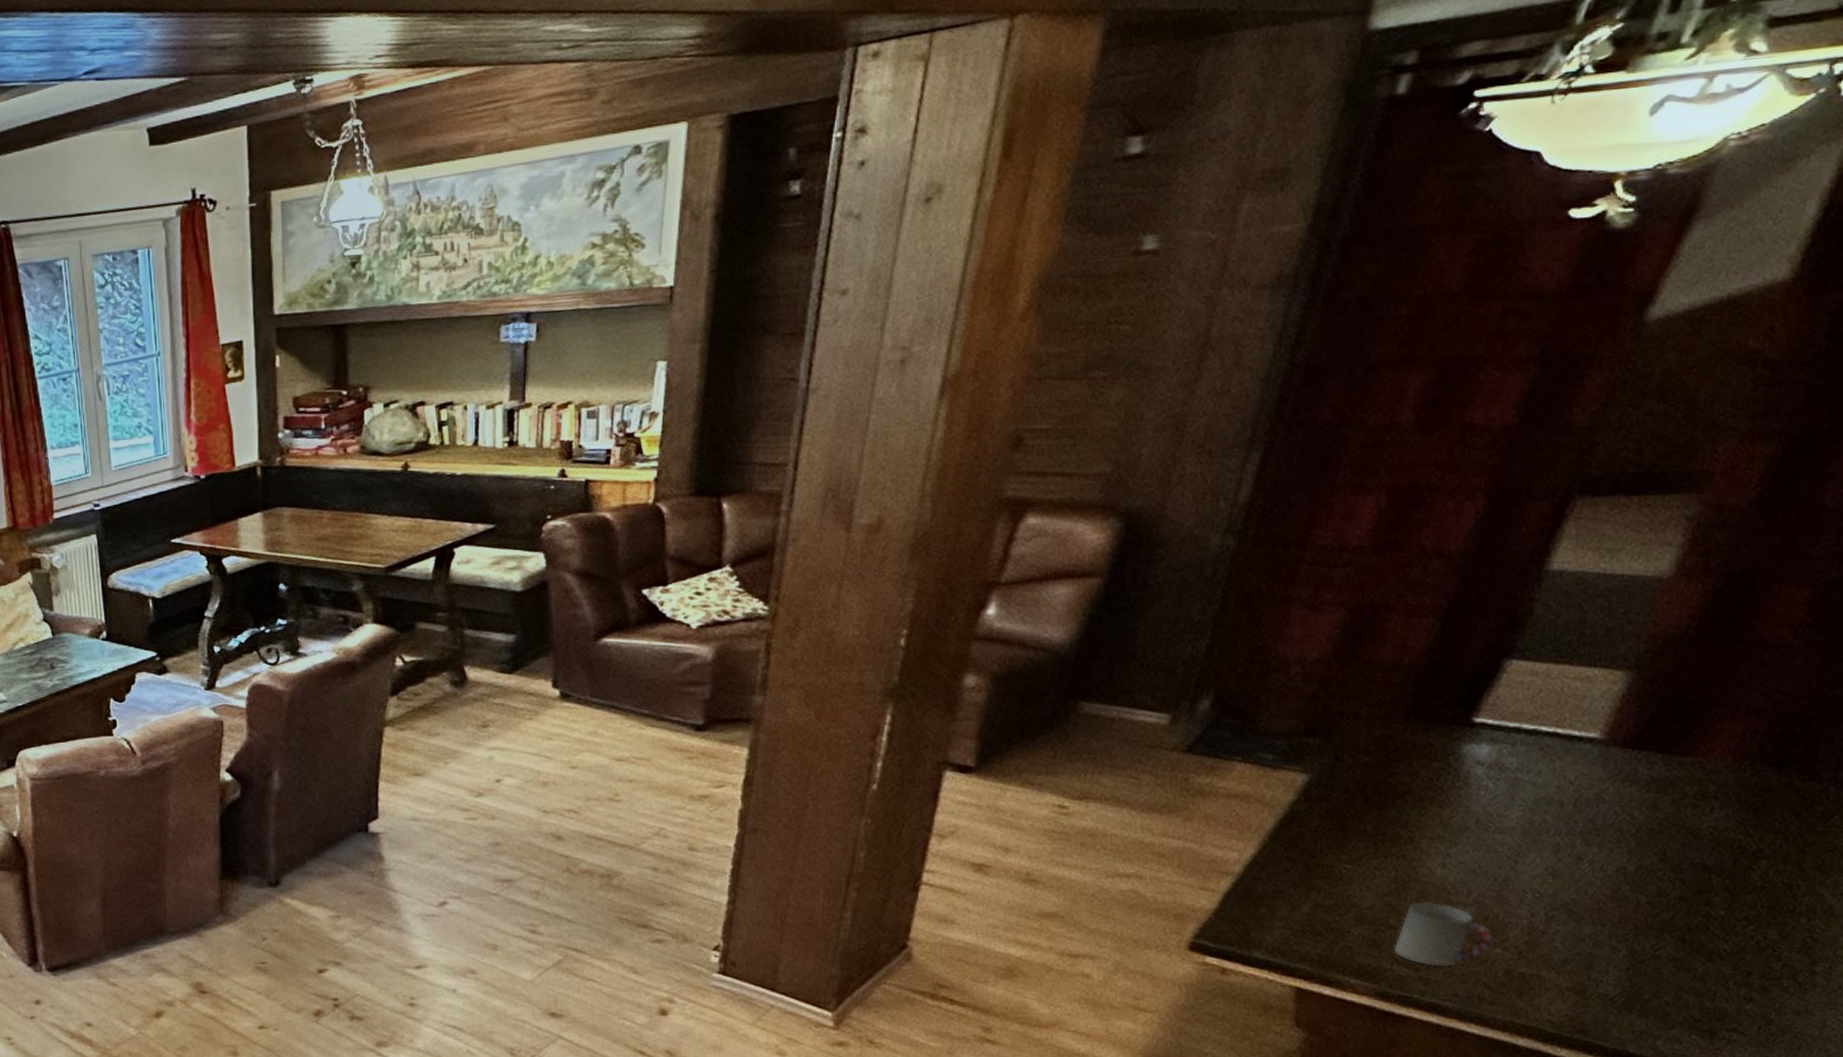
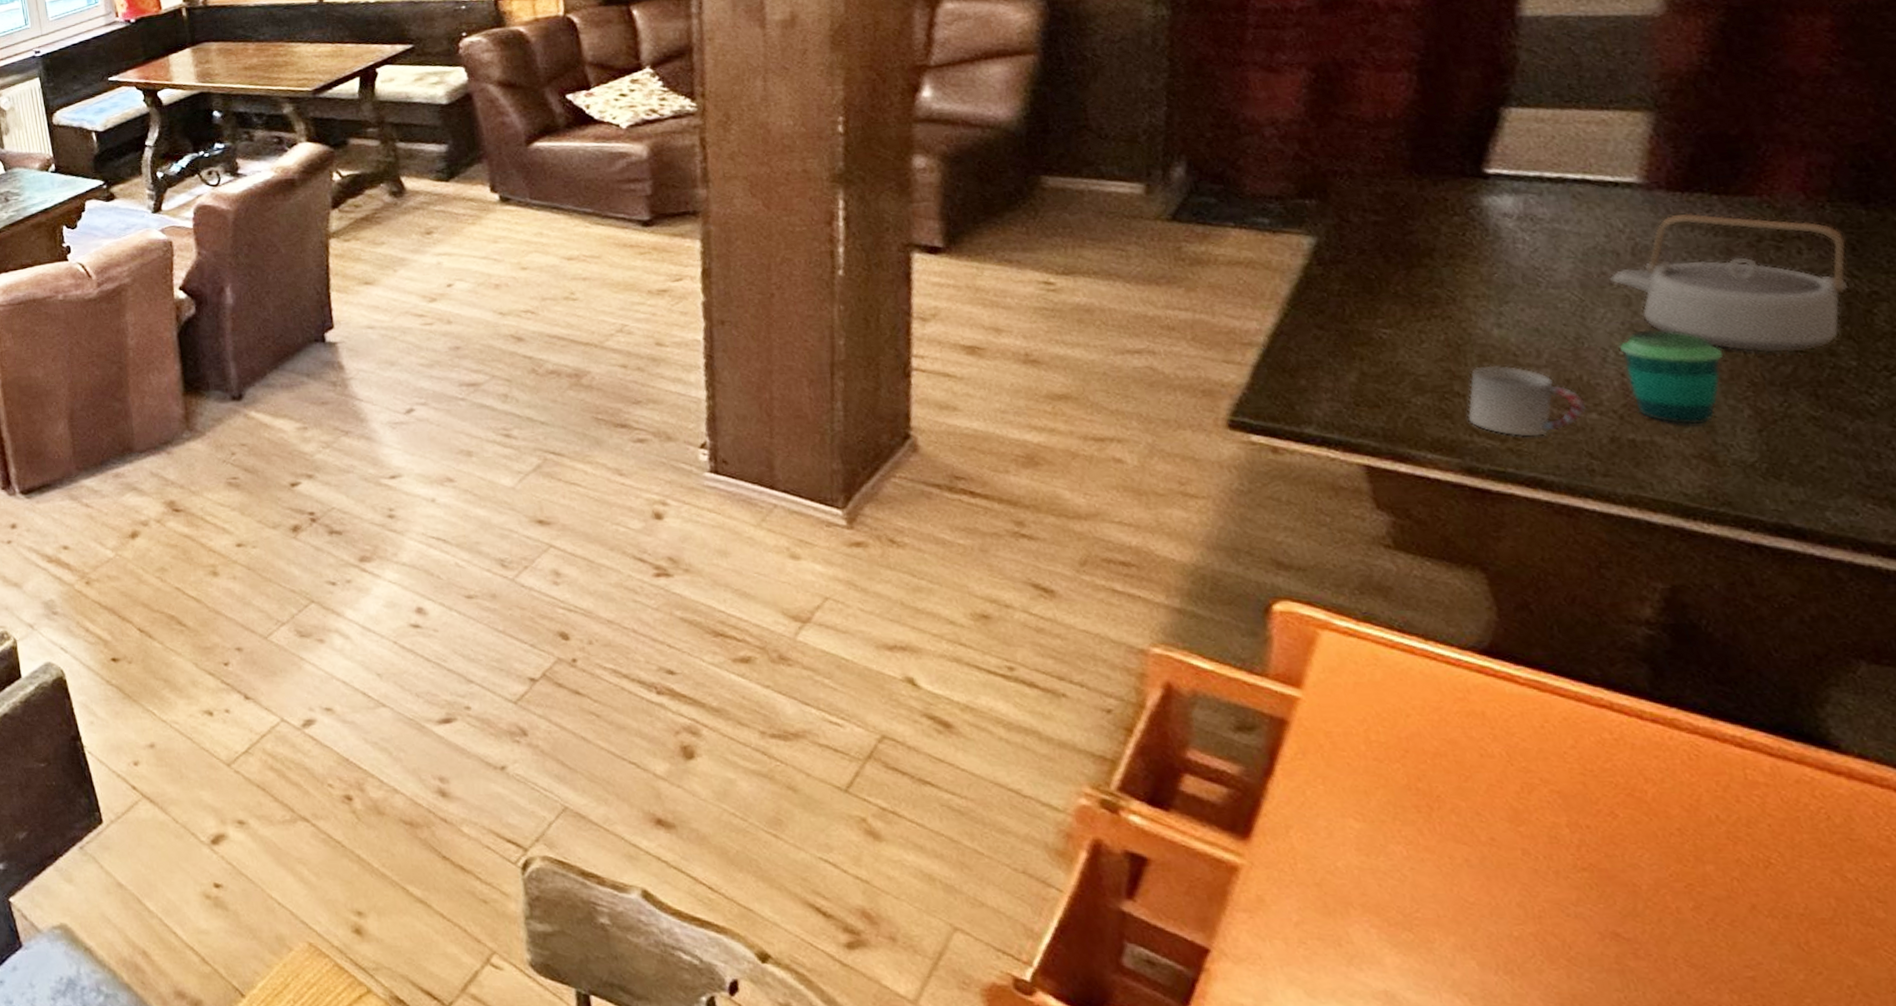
cup: none [1535,875,1621,962] -> present [1618,329,1724,426]
teapot: none [1549,769,1752,901] -> present [1610,213,1849,353]

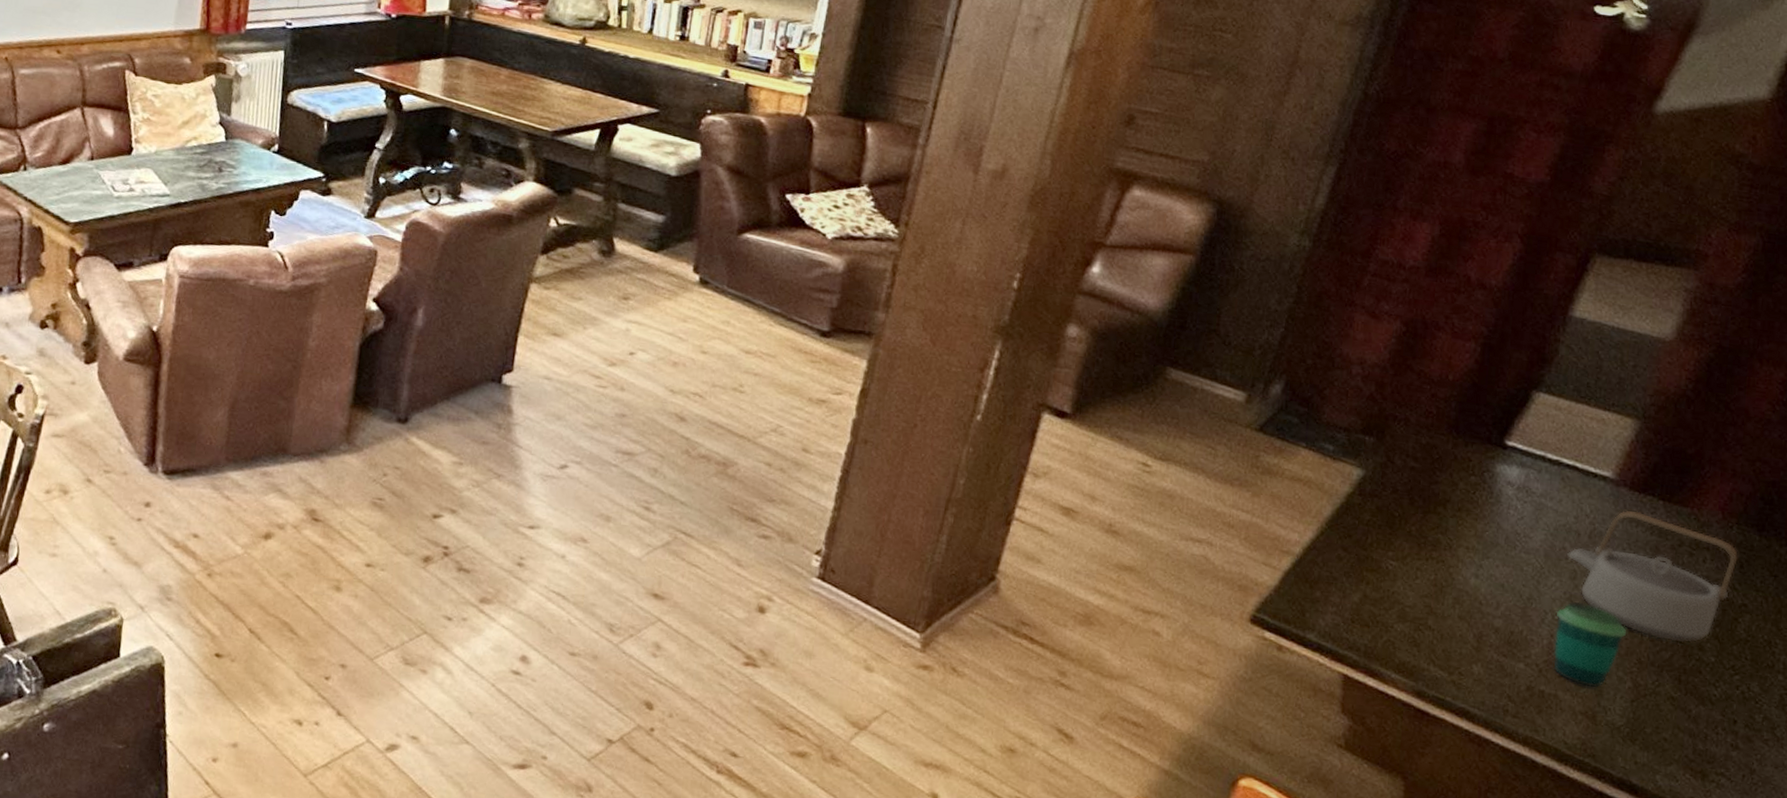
cup: present [1467,365,1587,437] -> none [1430,607,1519,675]

